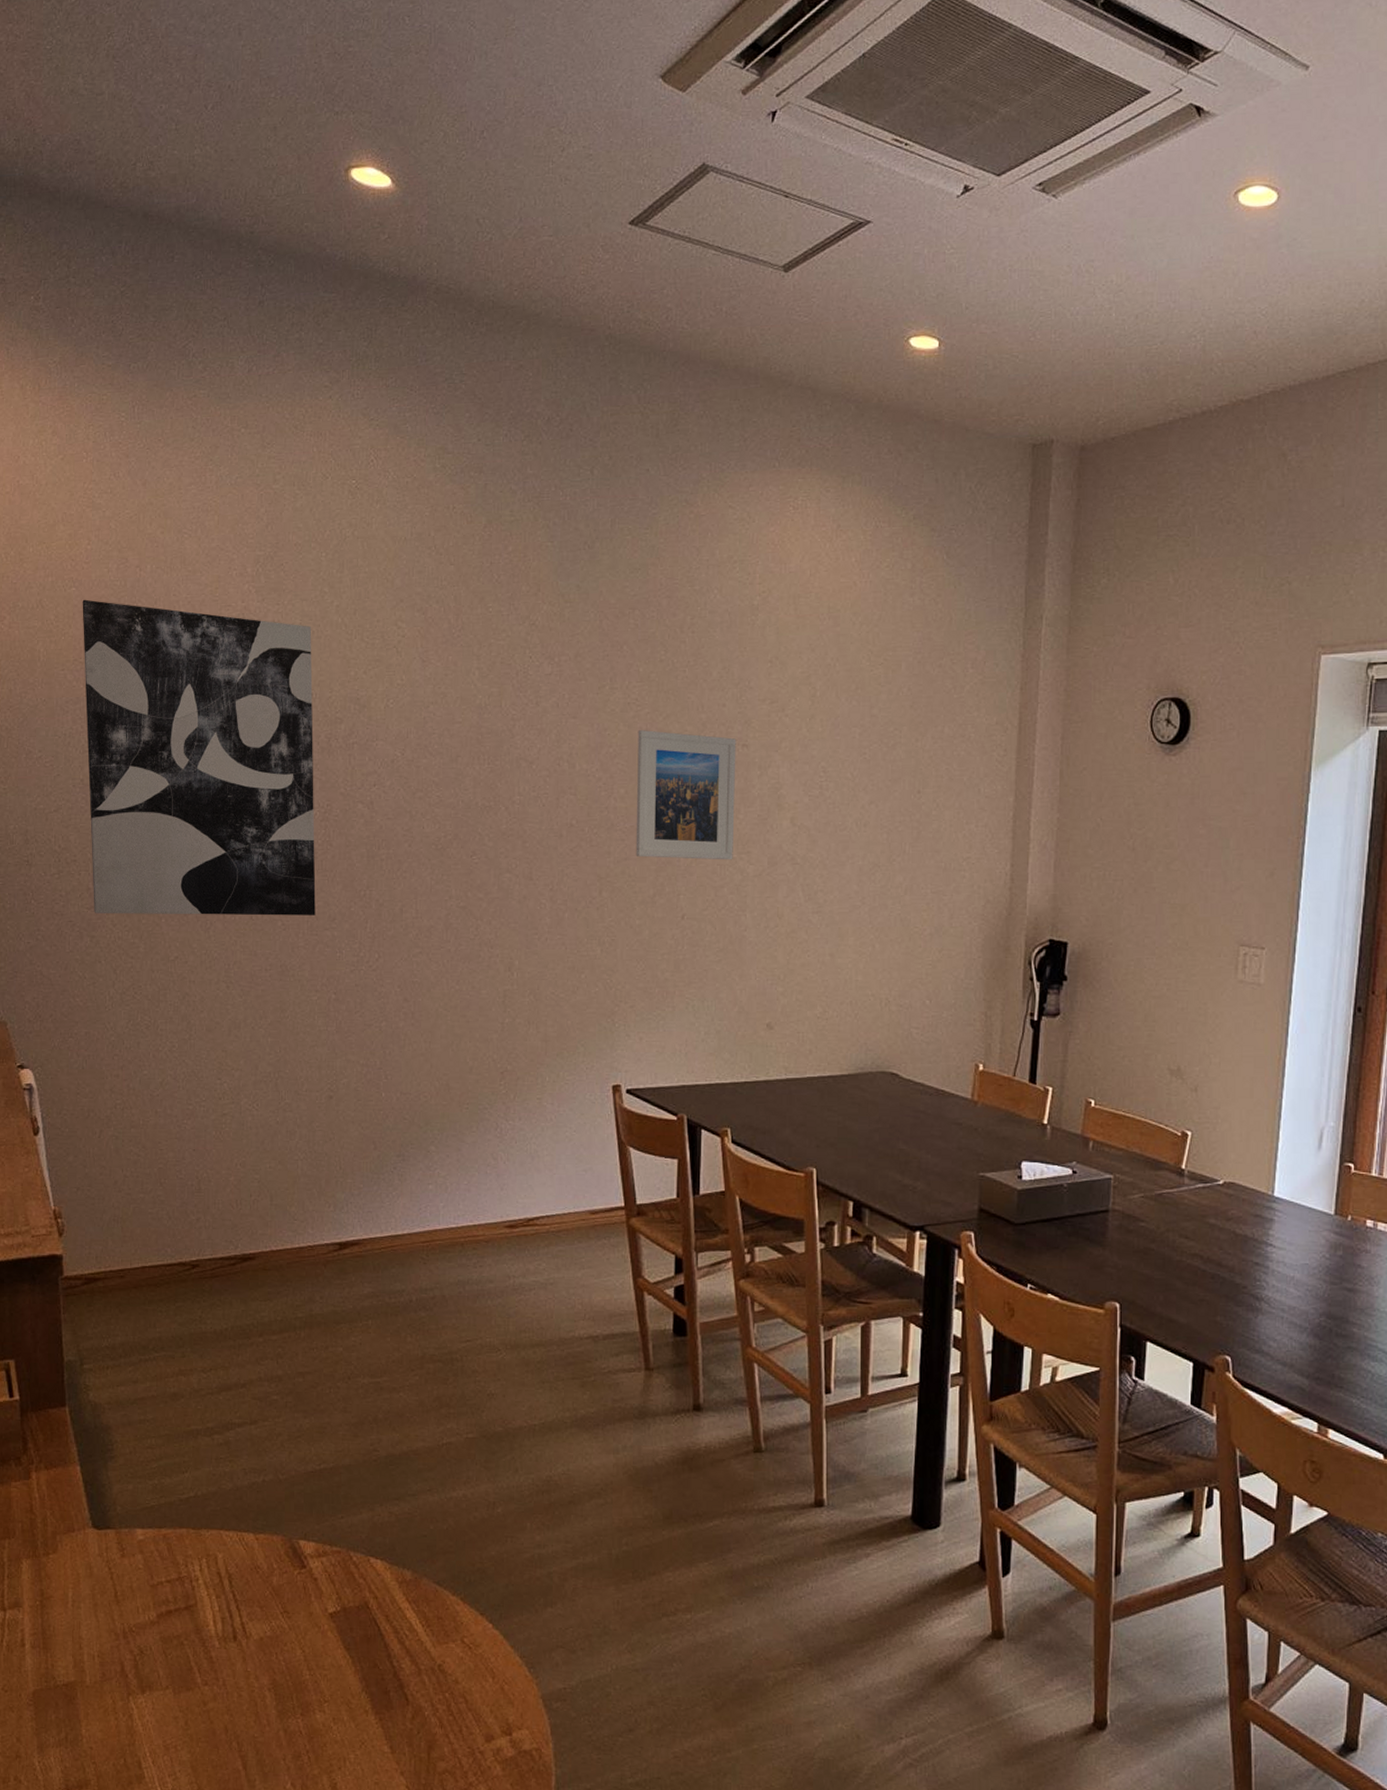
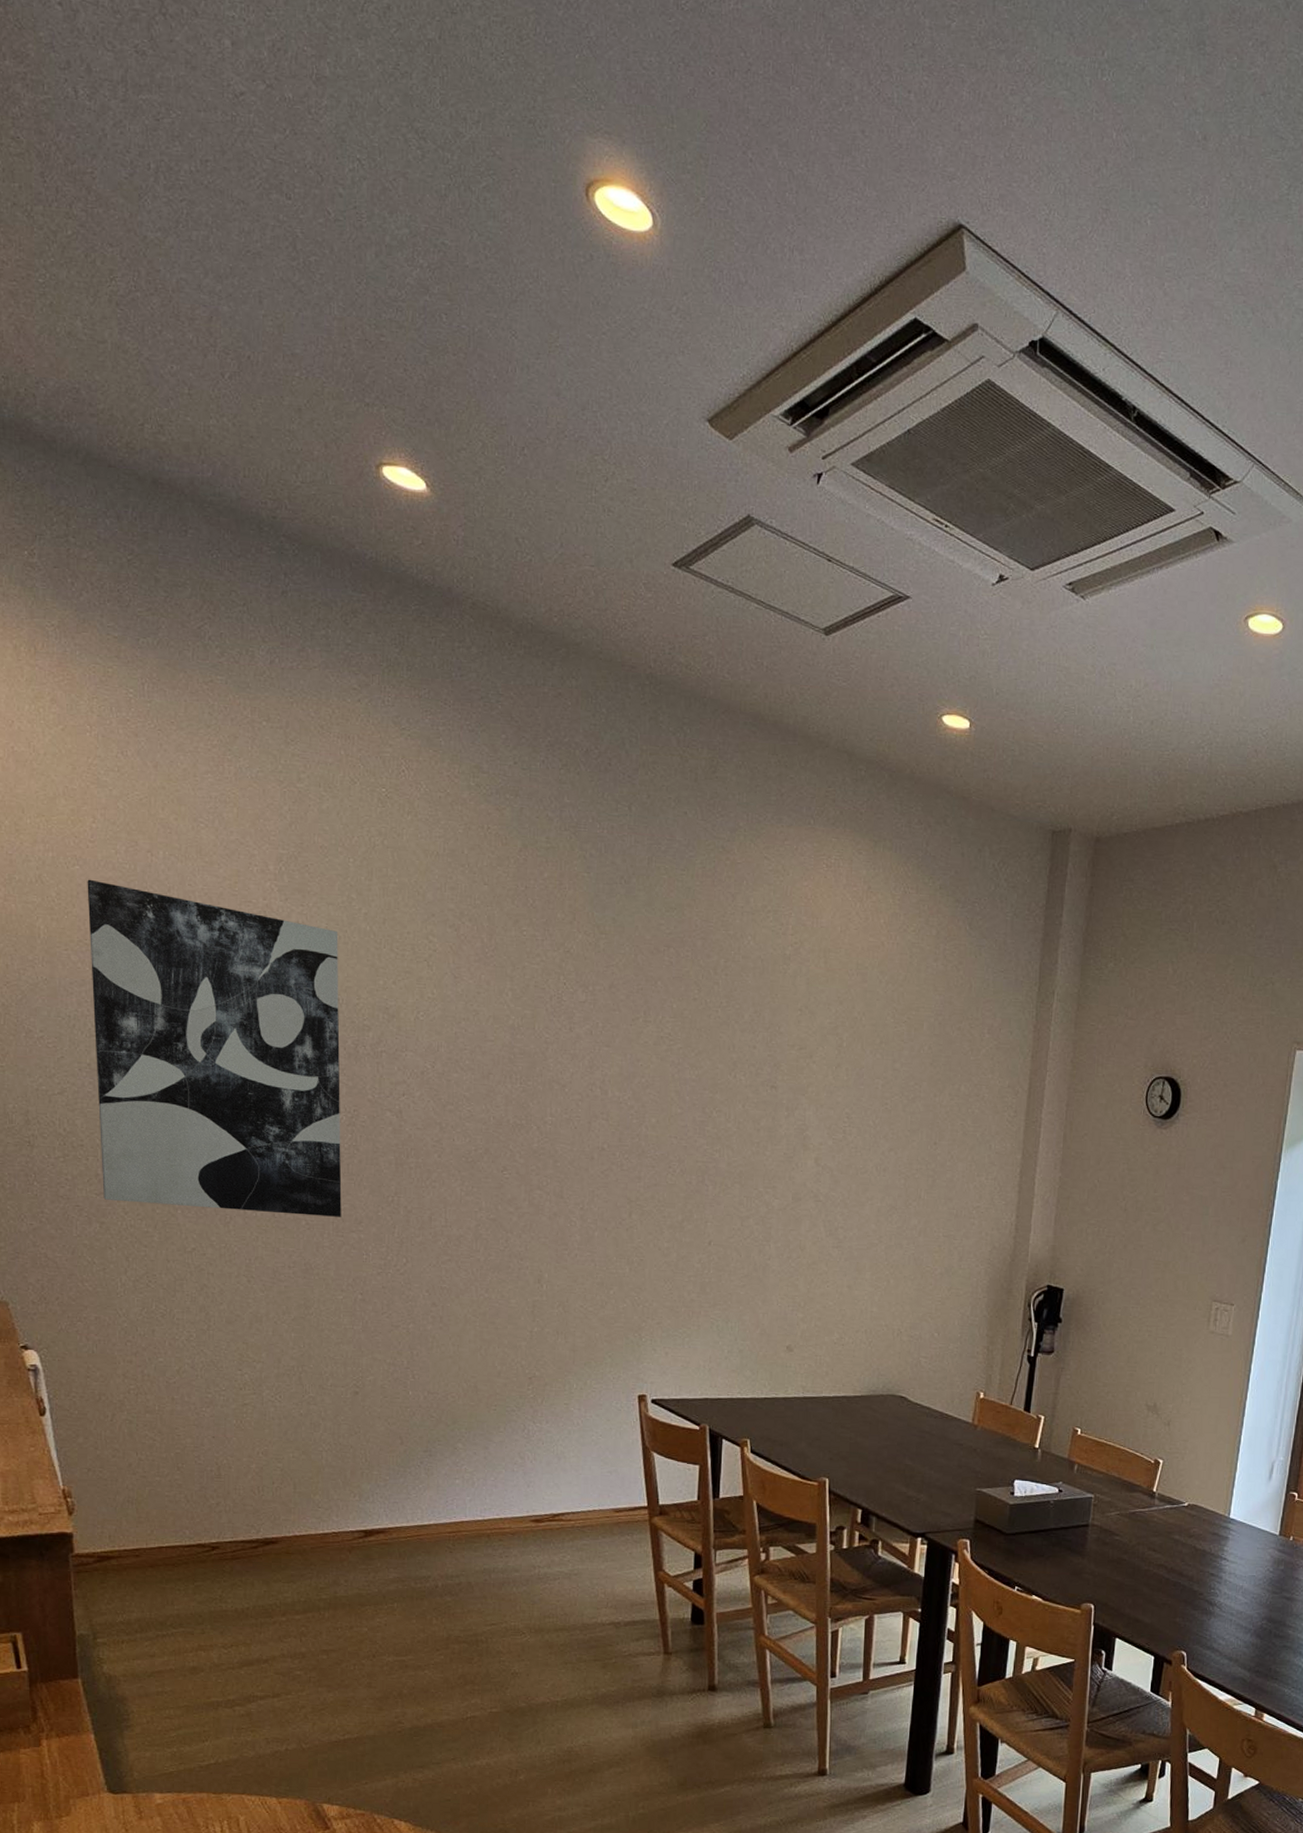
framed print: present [636,730,736,860] -> none [665,1064,766,1193]

